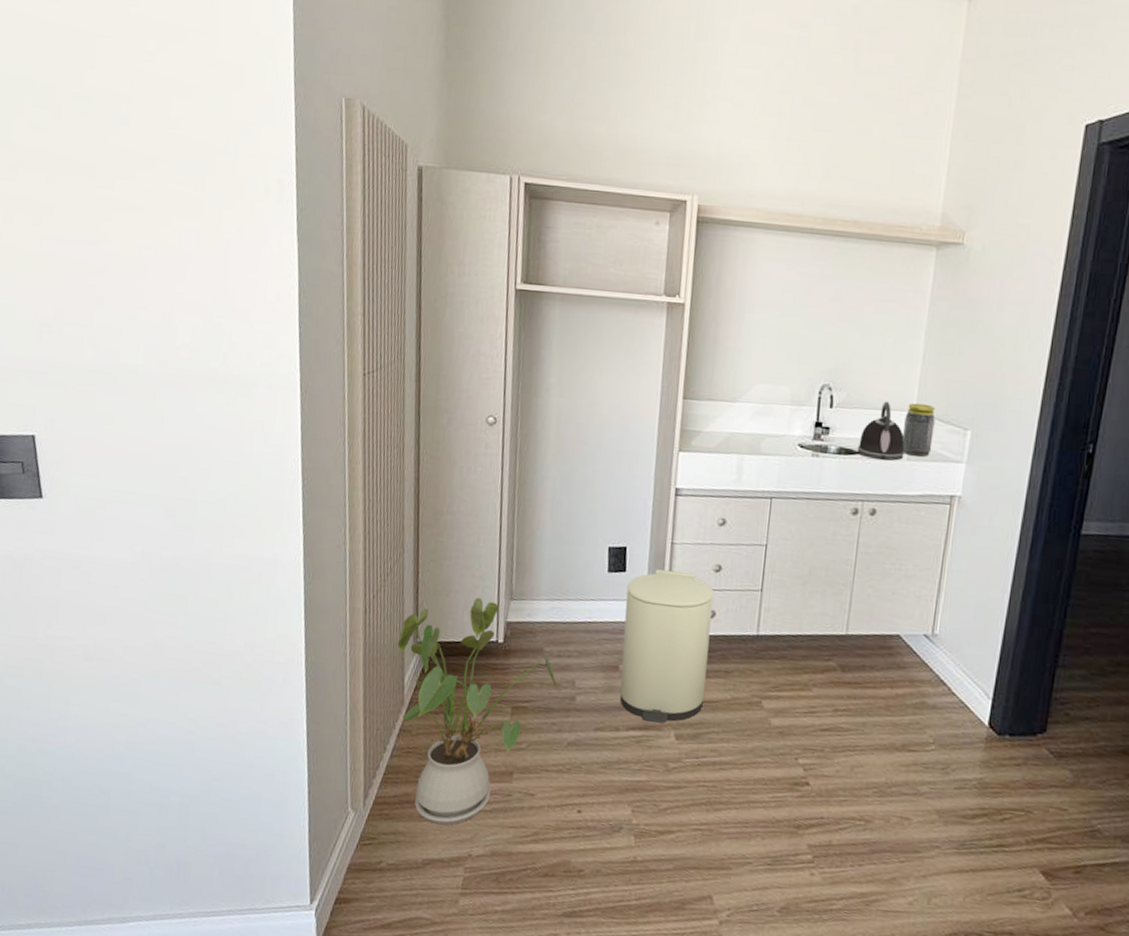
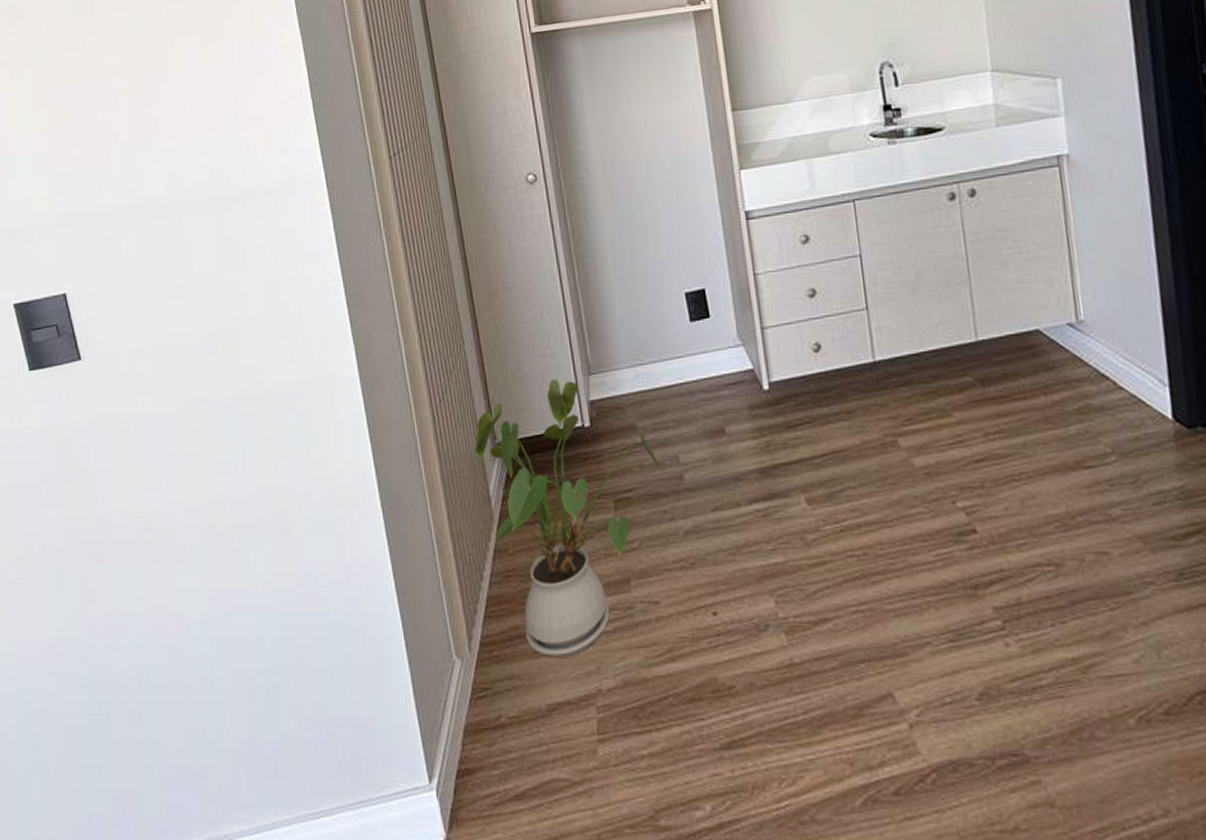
pedal bin: present [619,569,714,724] -> none [714,304,830,489]
kettle: present [857,401,905,462] -> none [936,66,992,134]
jar: present [901,403,936,457] -> none [982,59,1022,121]

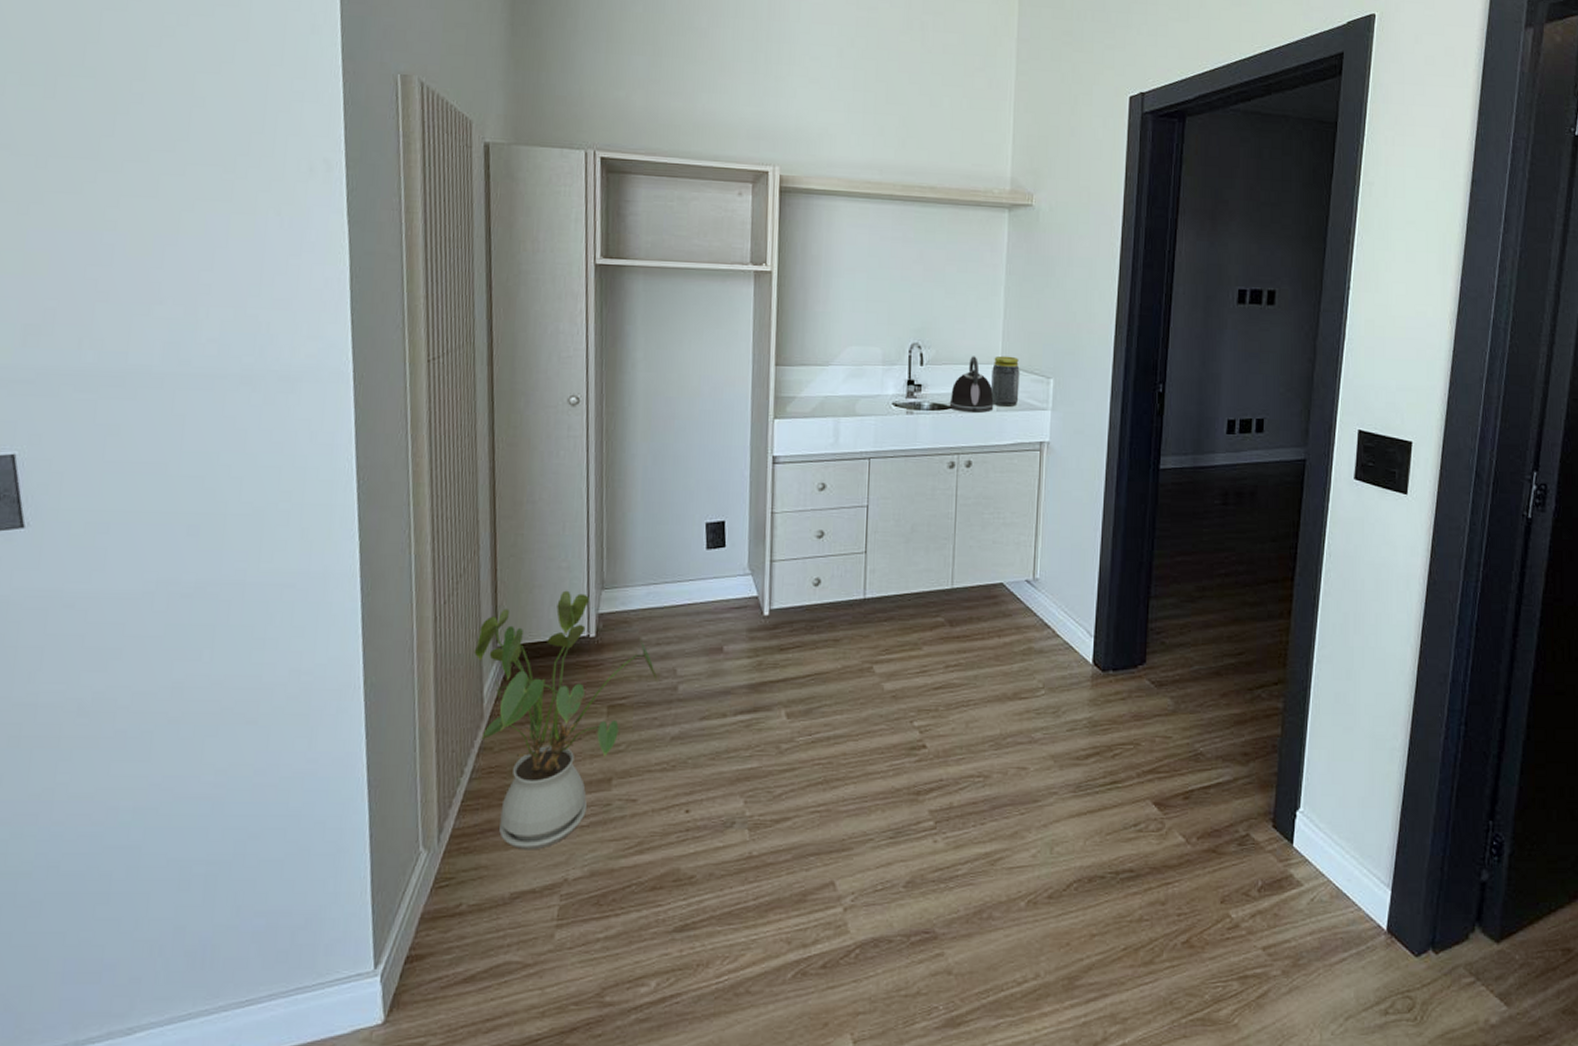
kettle: none [936,66,992,134] -> present [949,356,994,414]
jar: none [982,59,1022,121] -> present [990,355,1020,407]

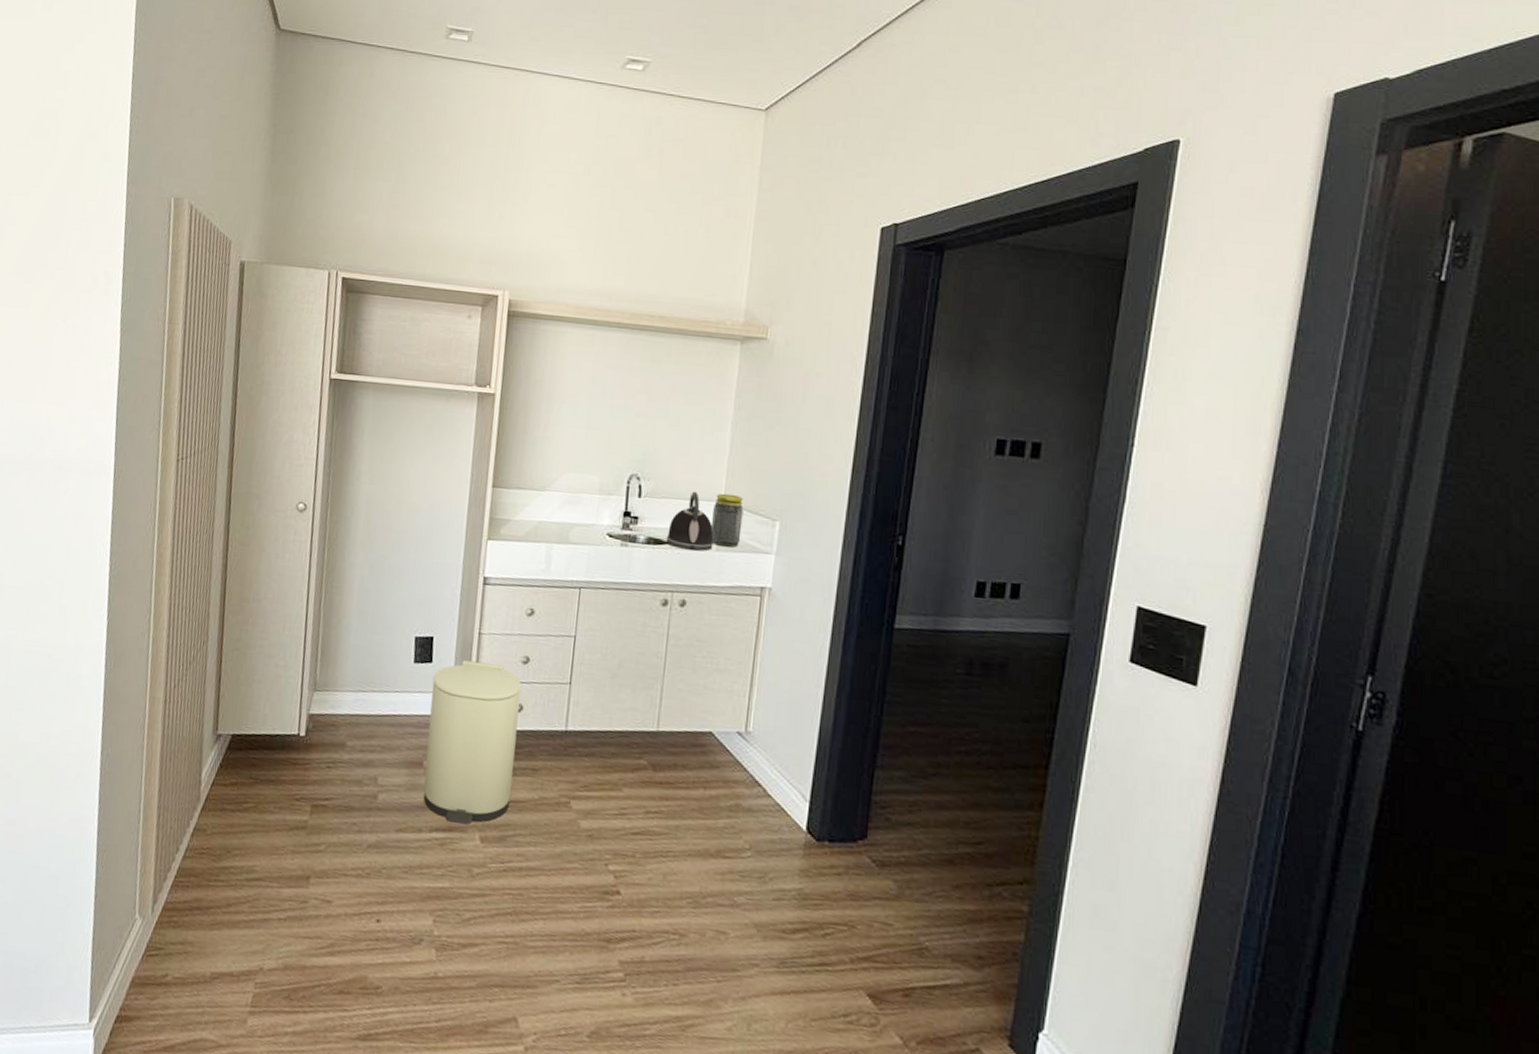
house plant: present [474,590,658,850] -> none [196,687,360,935]
pedal bin: none [724,541,818,703] -> present [423,660,522,825]

